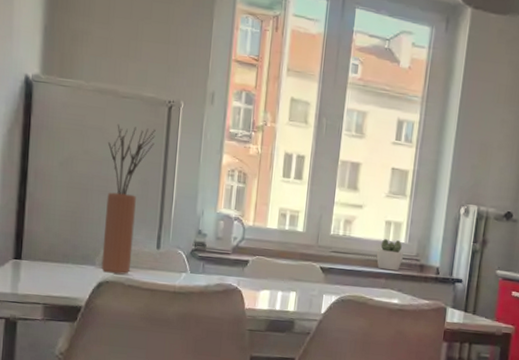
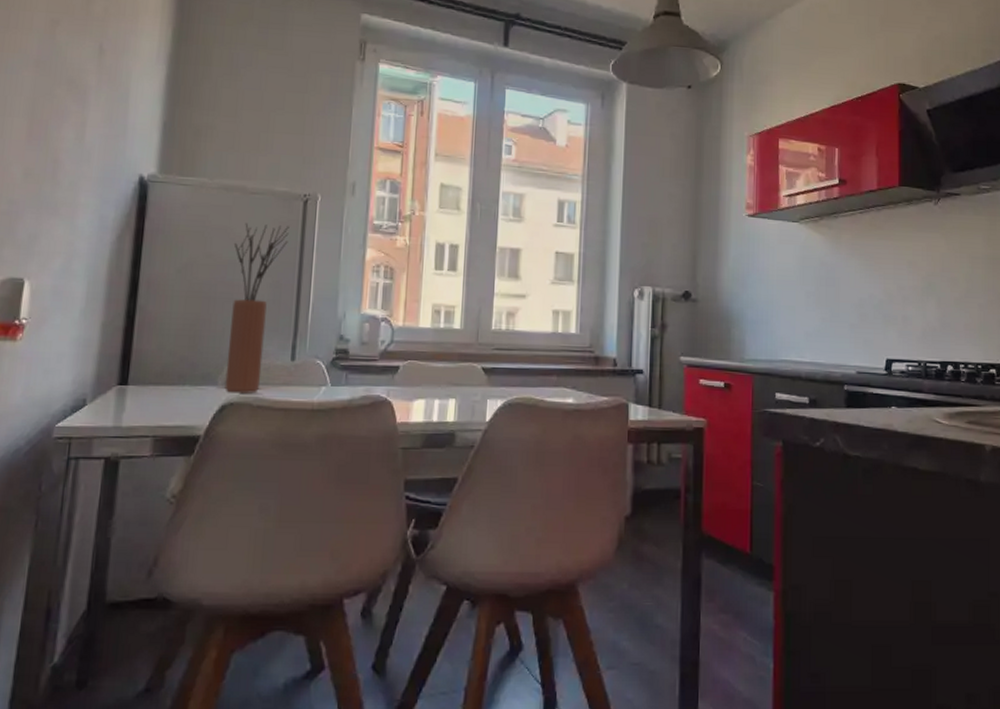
succulent plant: present [376,238,403,271] -> none [544,329,575,366]

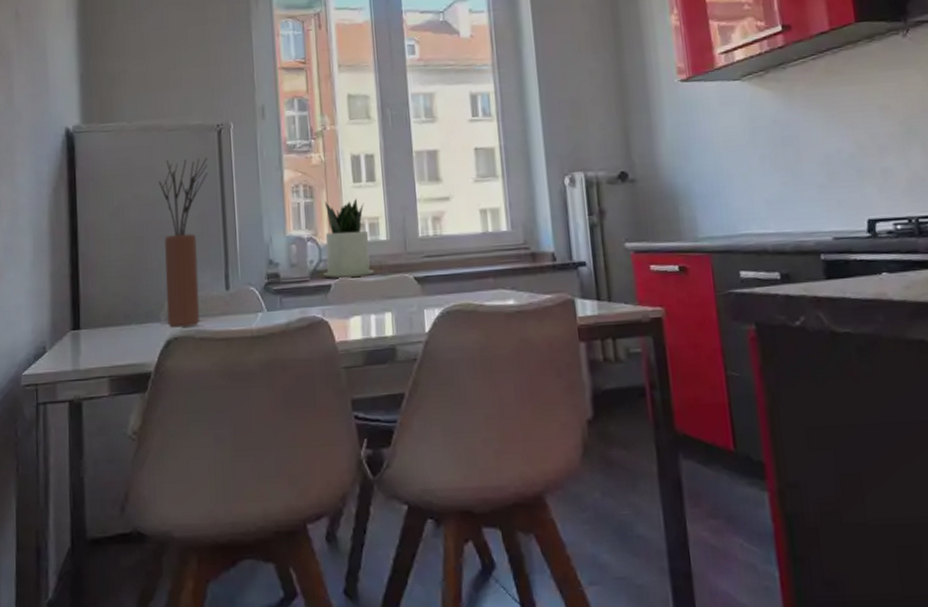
planter: none [392,285,444,363] -> present [322,198,374,279]

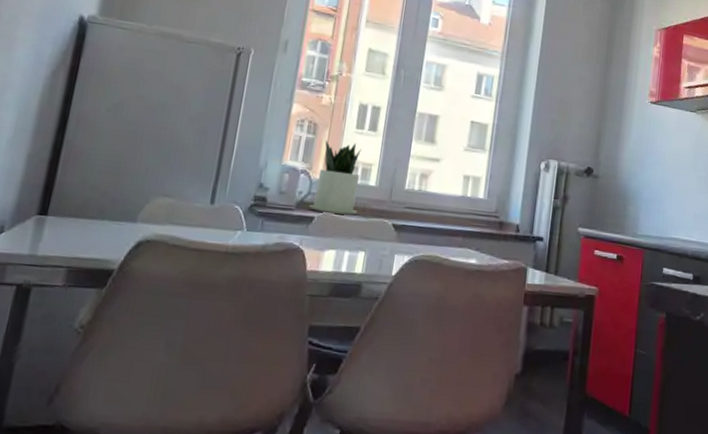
vase: present [158,157,208,328] -> none [143,69,221,233]

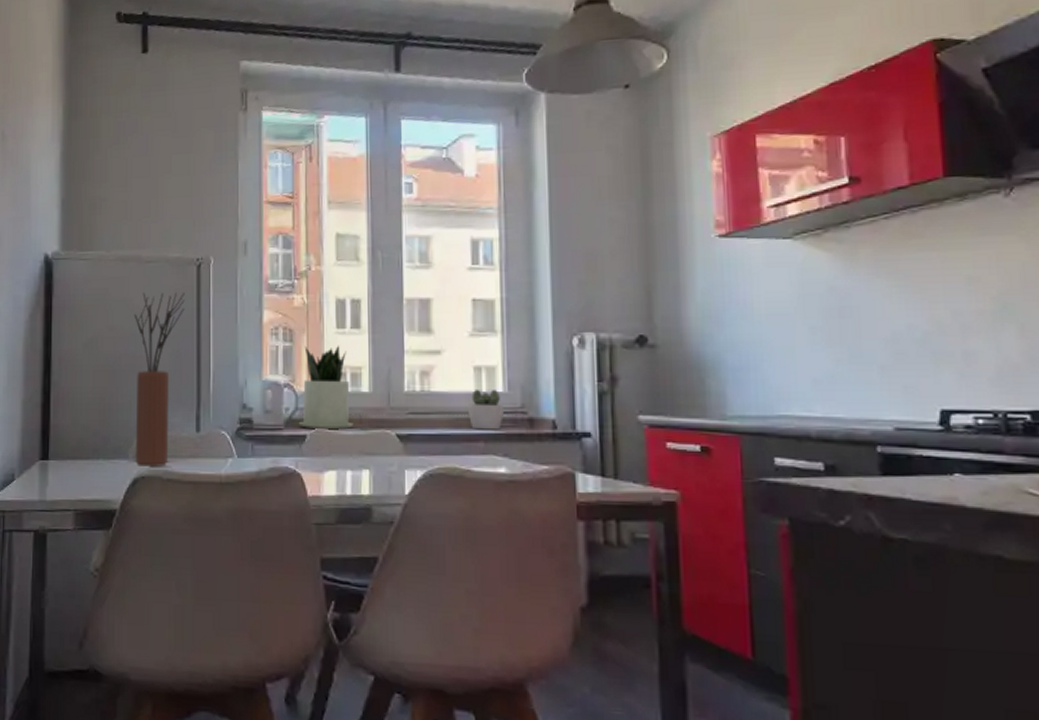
vase: none [143,69,221,233] -> present [133,292,185,467]
succulent plant: none [453,193,482,229] -> present [467,389,504,430]

